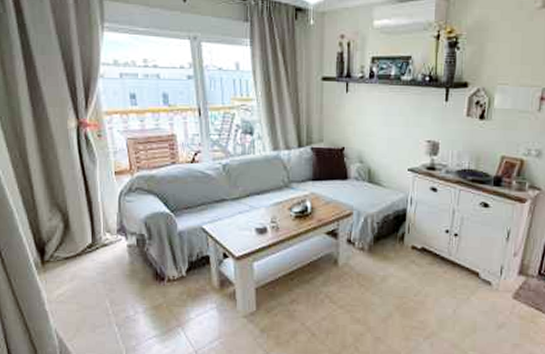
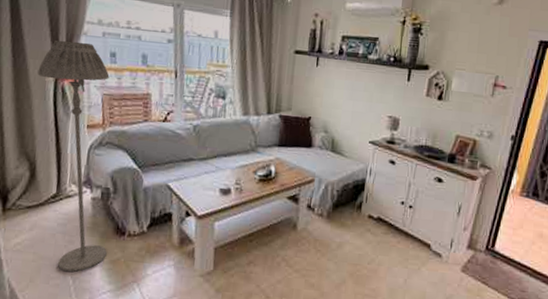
floor lamp: none [59,85,148,320] -> present [37,40,110,272]

